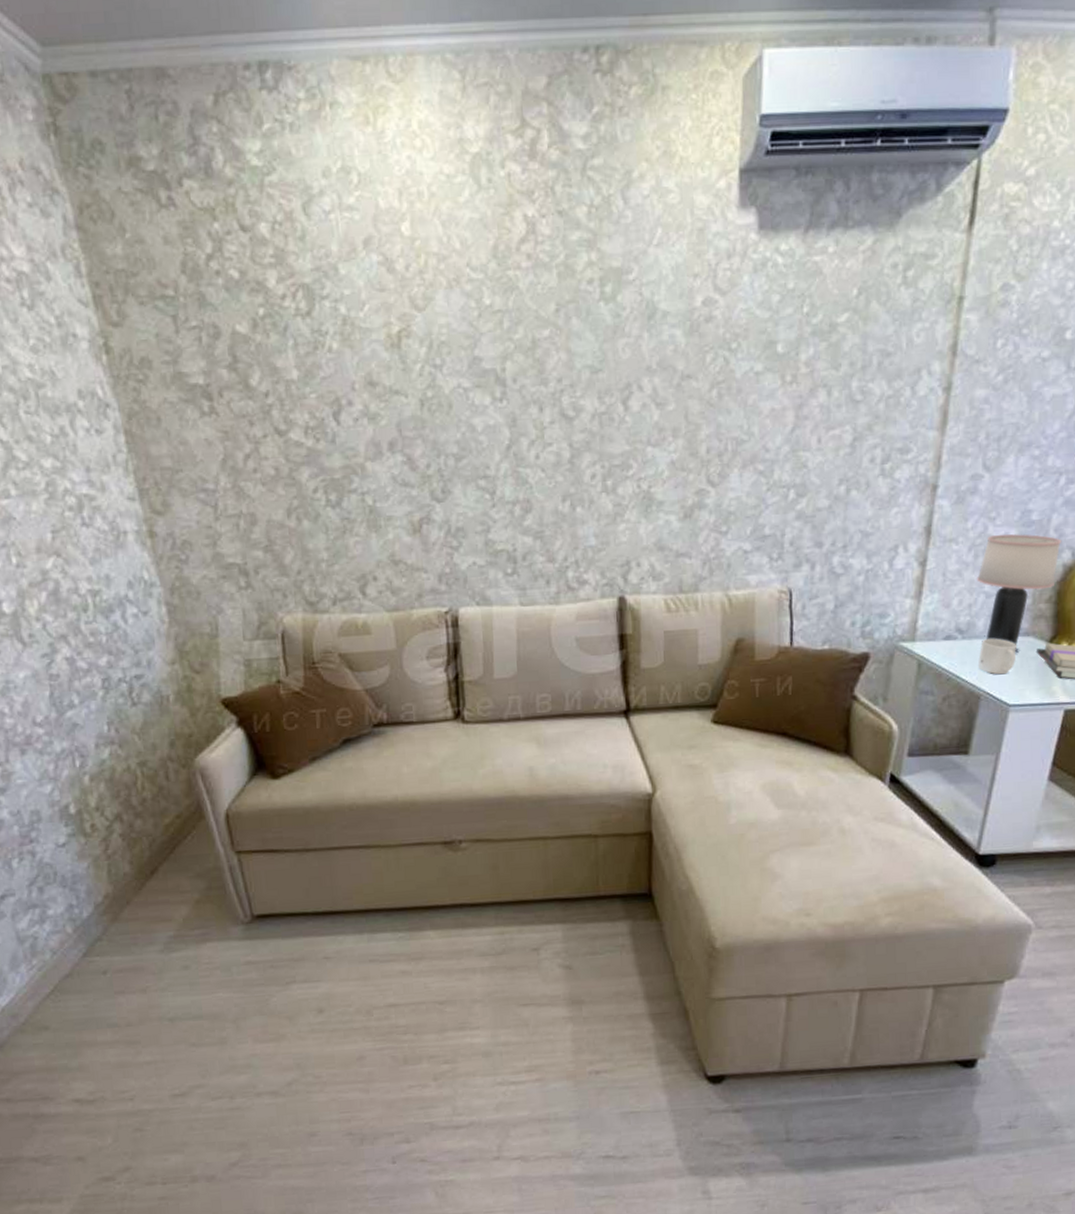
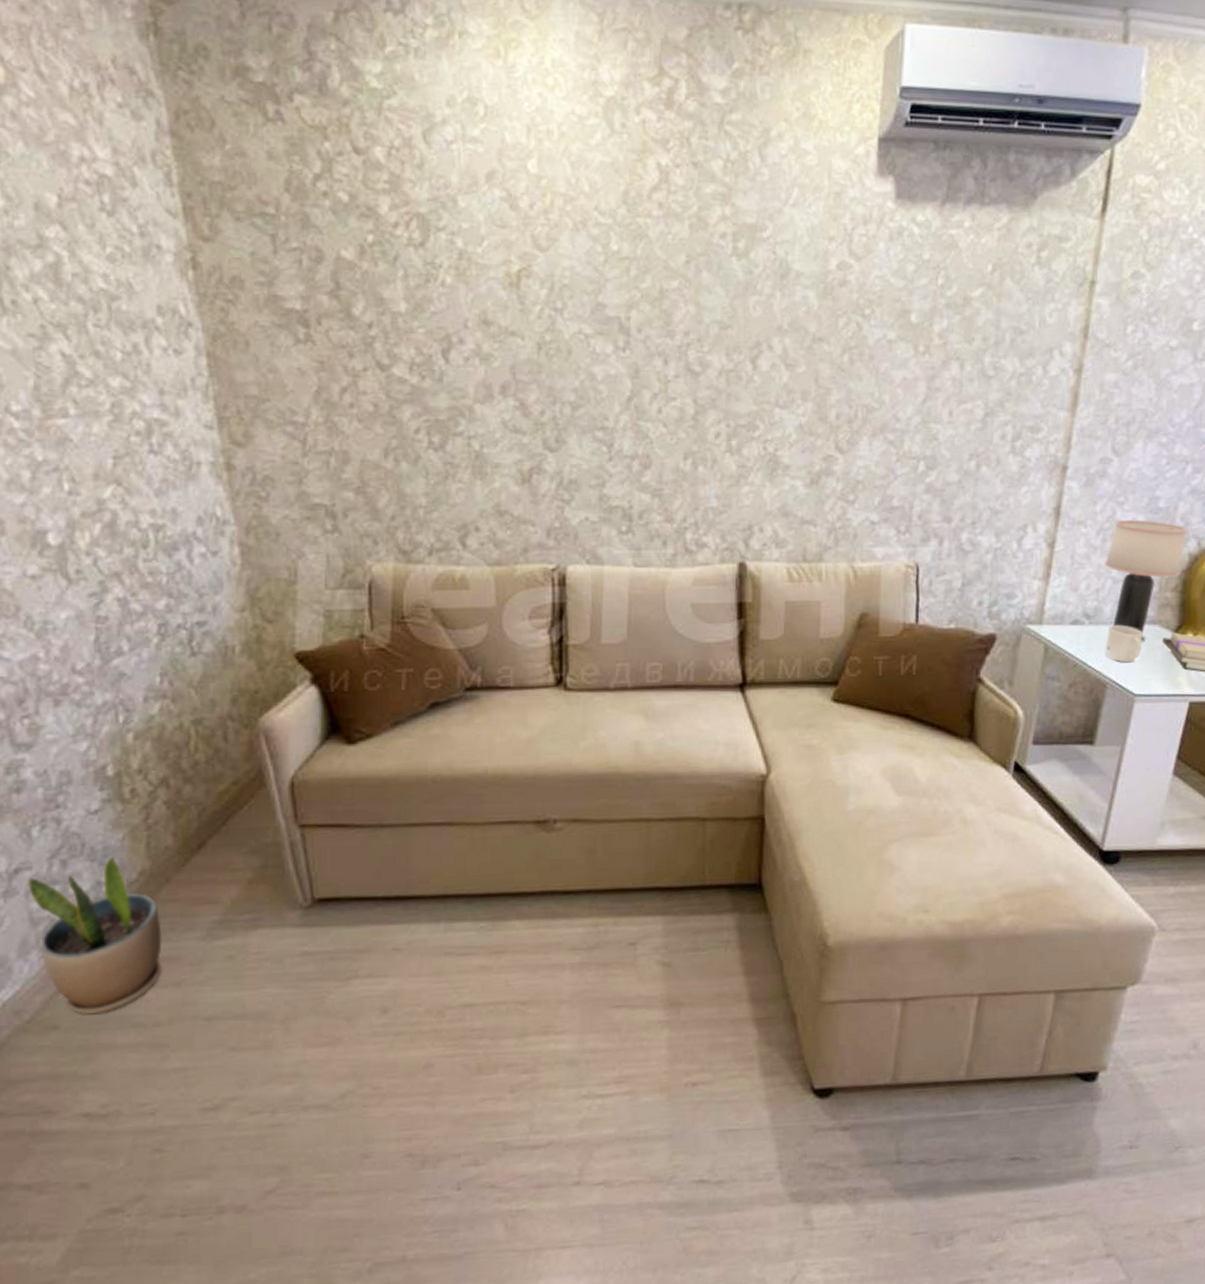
potted plant: none [12,883,130,1017] -> present [26,857,163,1015]

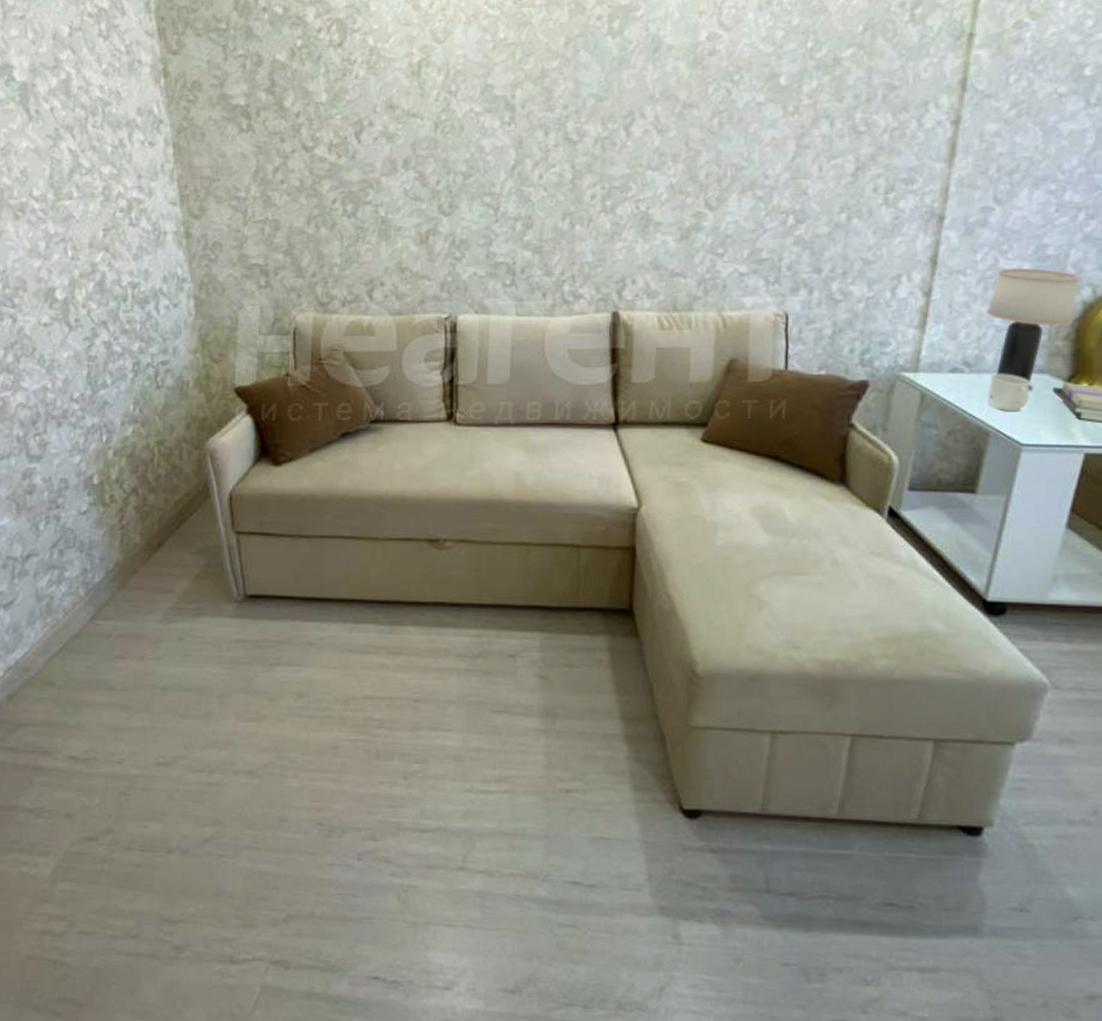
potted plant: present [26,857,163,1015] -> none [34,549,130,677]

